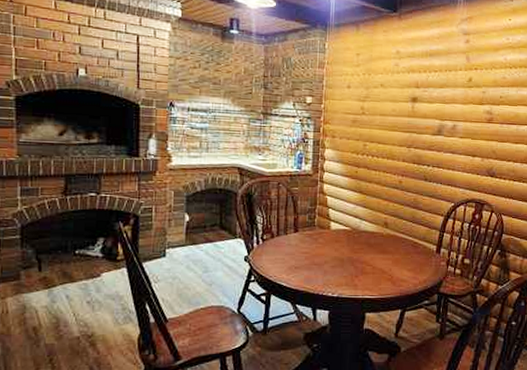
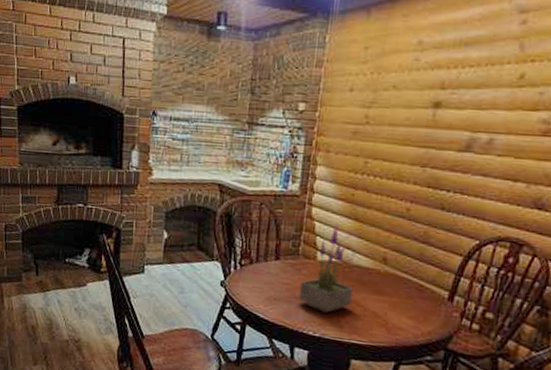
potted plant: none [317,196,363,274] -> present [298,222,353,313]

